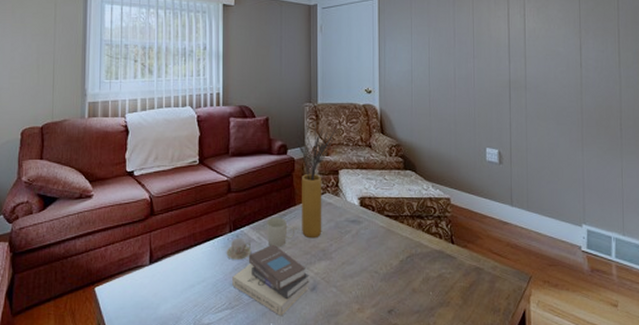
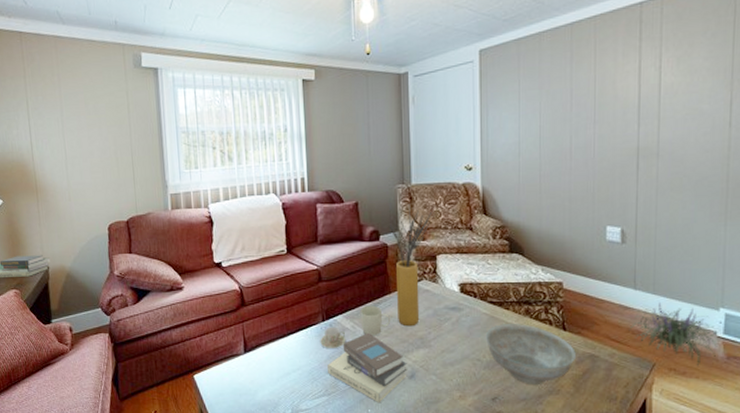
decorative bowl: none [383,237,463,296] -> present [486,324,576,384]
plant: none [508,219,583,279] -> present [628,303,718,366]

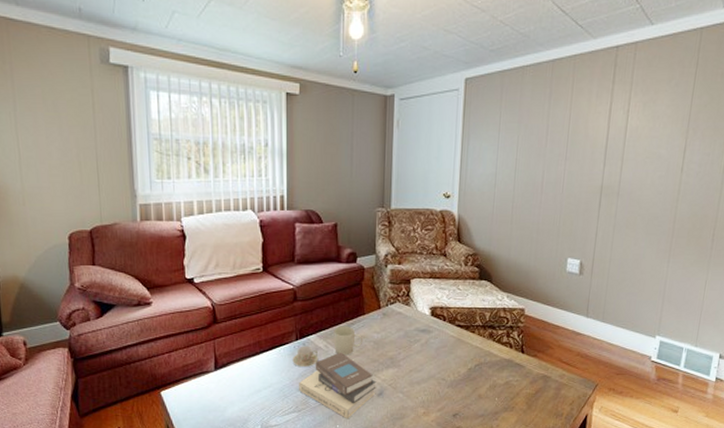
vase: present [390,203,431,327] -> none [367,227,409,347]
decorative bowl: present [486,324,576,384] -> none [452,346,531,402]
plant: present [628,303,718,366] -> none [578,330,652,387]

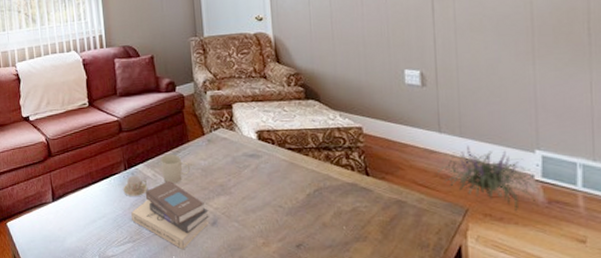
plant: none [578,330,652,387] -> present [436,146,536,212]

